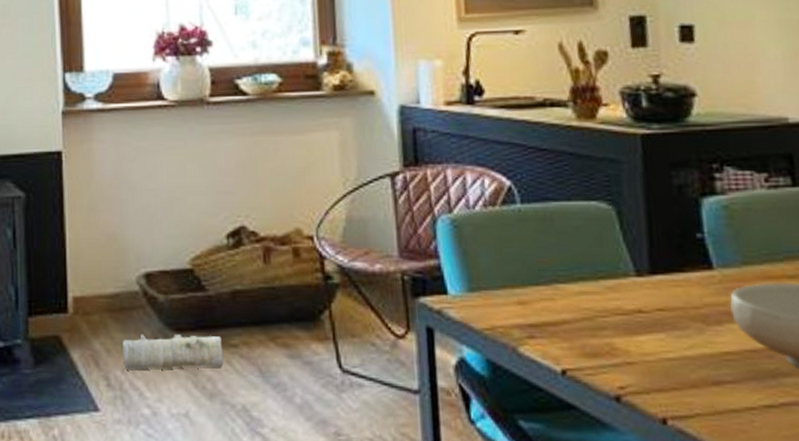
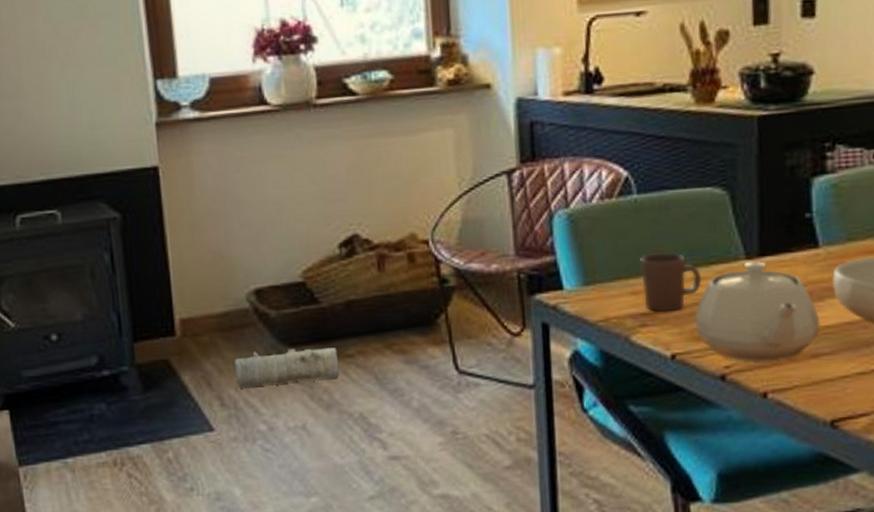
mug: none [526,264,591,324] -> present [640,252,702,312]
teapot: none [584,279,721,386] -> present [694,261,821,363]

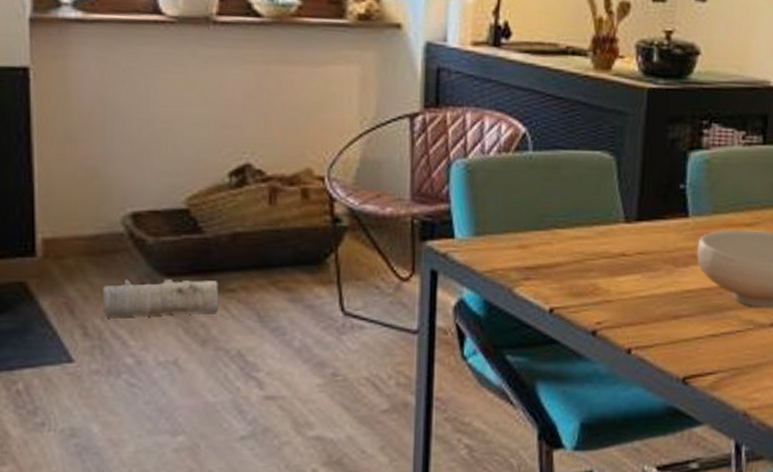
mug: present [640,252,702,312] -> none [529,210,584,266]
teapot: present [694,261,821,363] -> none [573,225,683,320]

